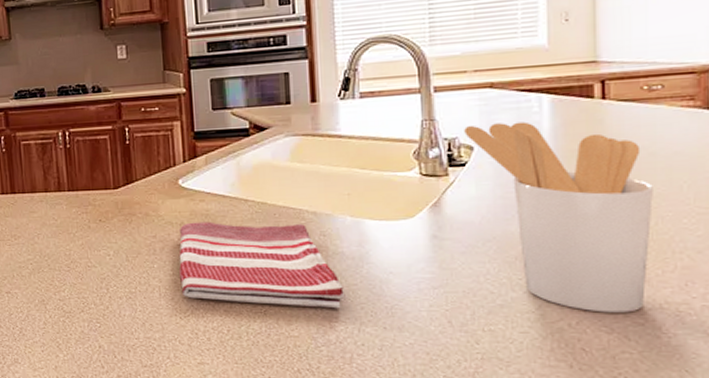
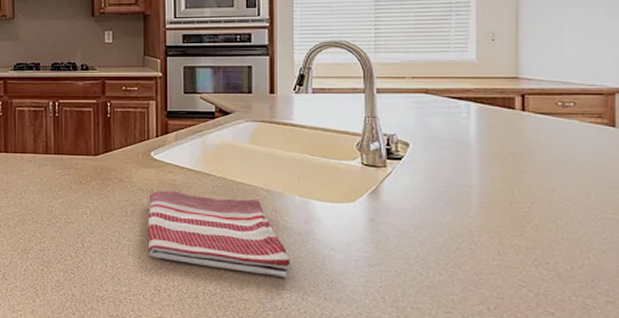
utensil holder: present [464,121,653,313] -> none [402,124,565,302]

